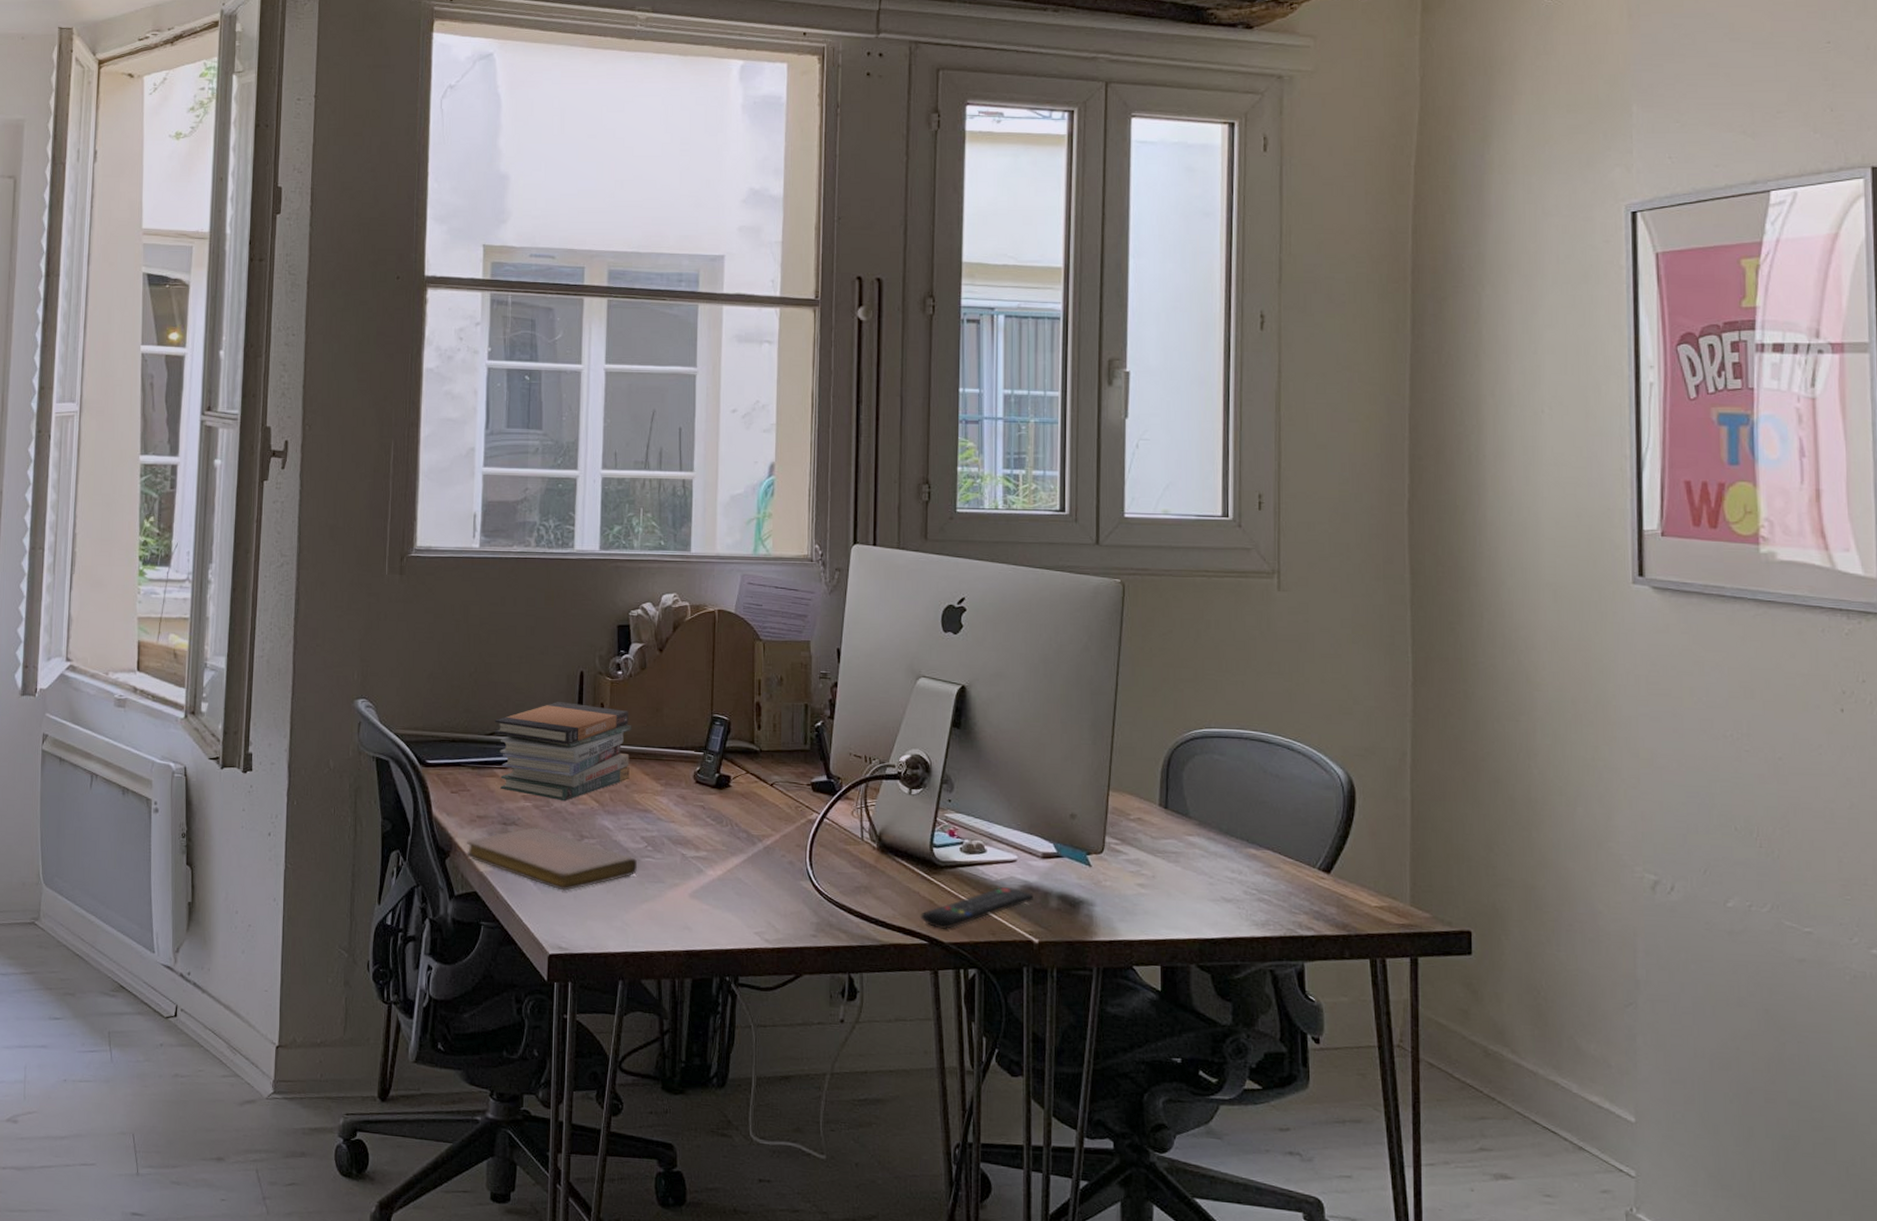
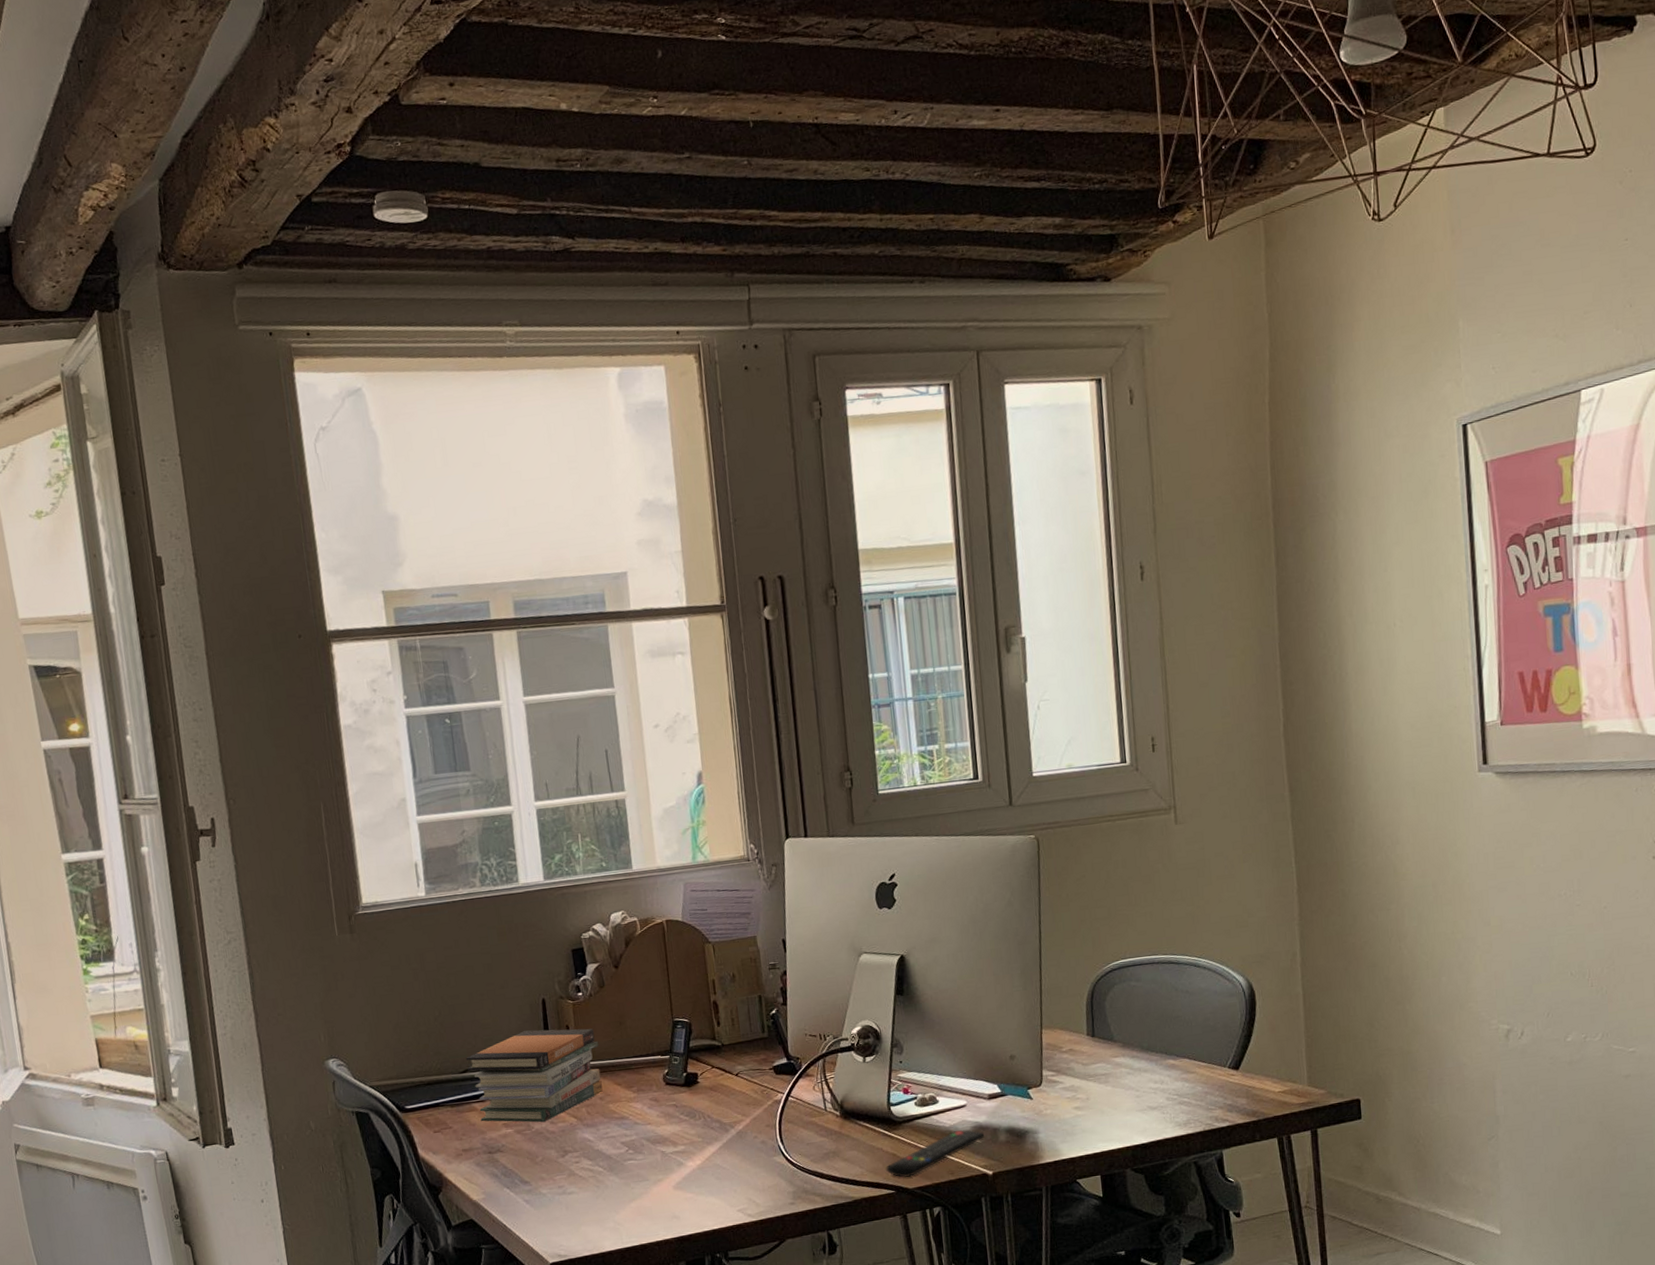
notebook: present [467,827,637,891] -> none [456,1151,622,1204]

